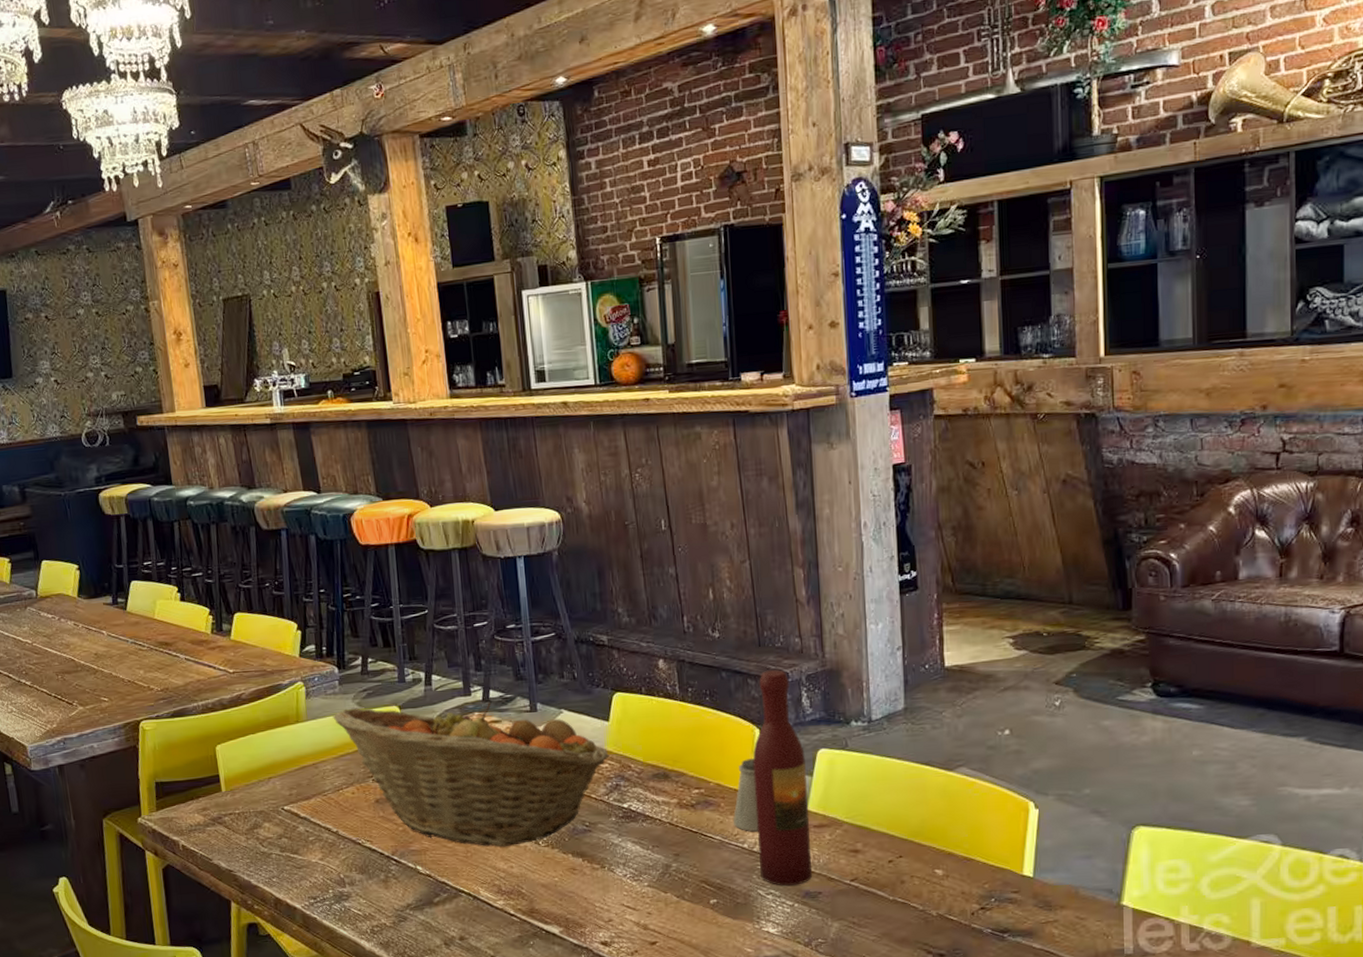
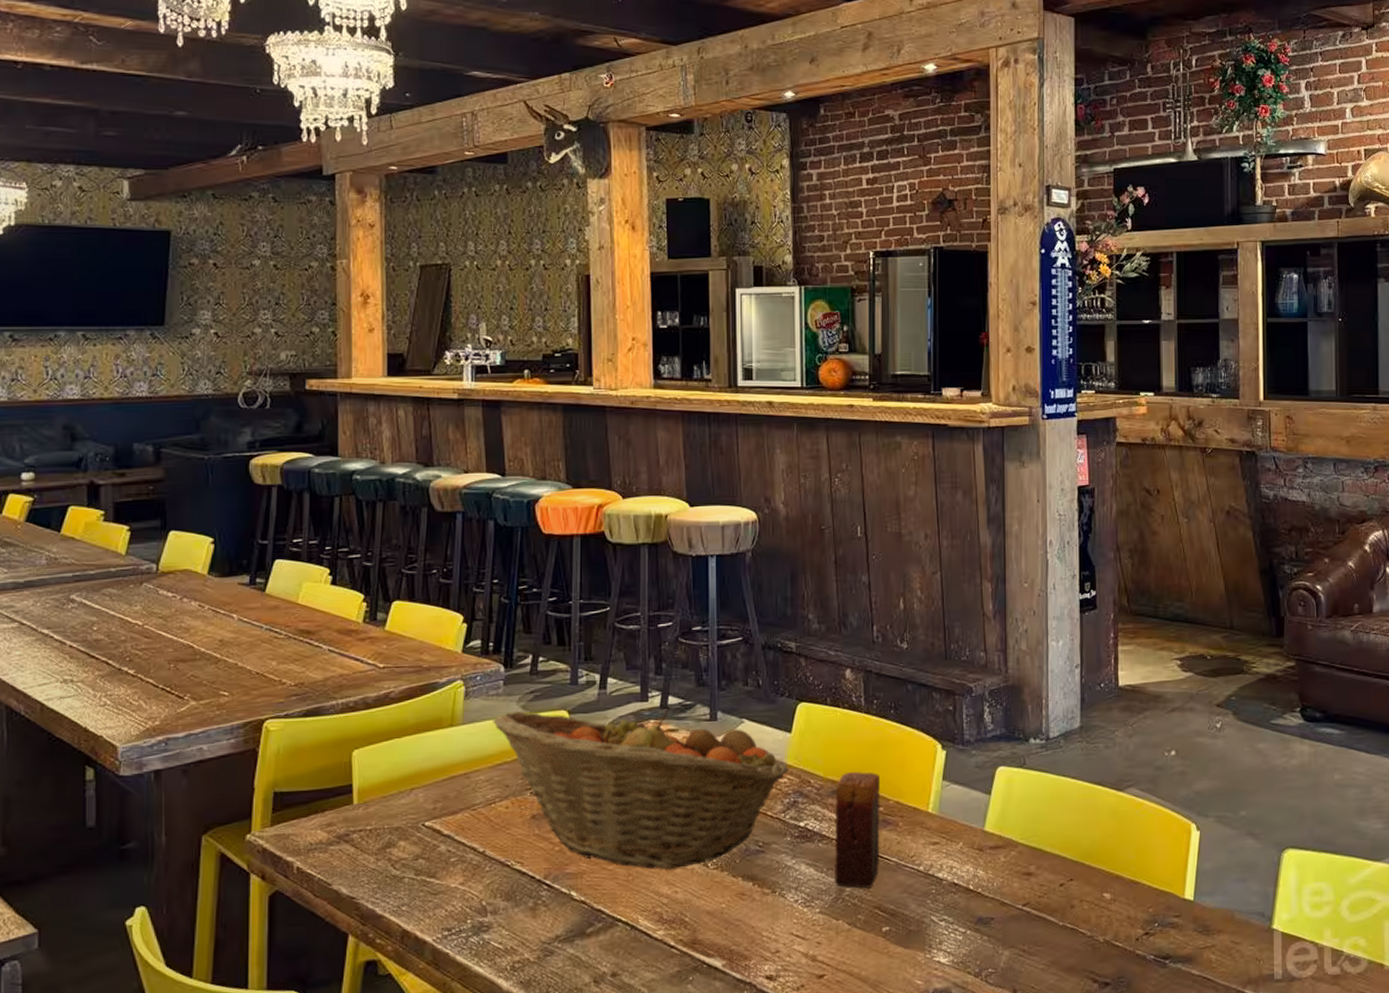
candle: none [655,756,704,864] -> present [834,771,880,888]
saltshaker: present [733,757,759,832] -> none [911,774,936,853]
wine bottle: present [752,669,813,886] -> none [933,683,986,912]

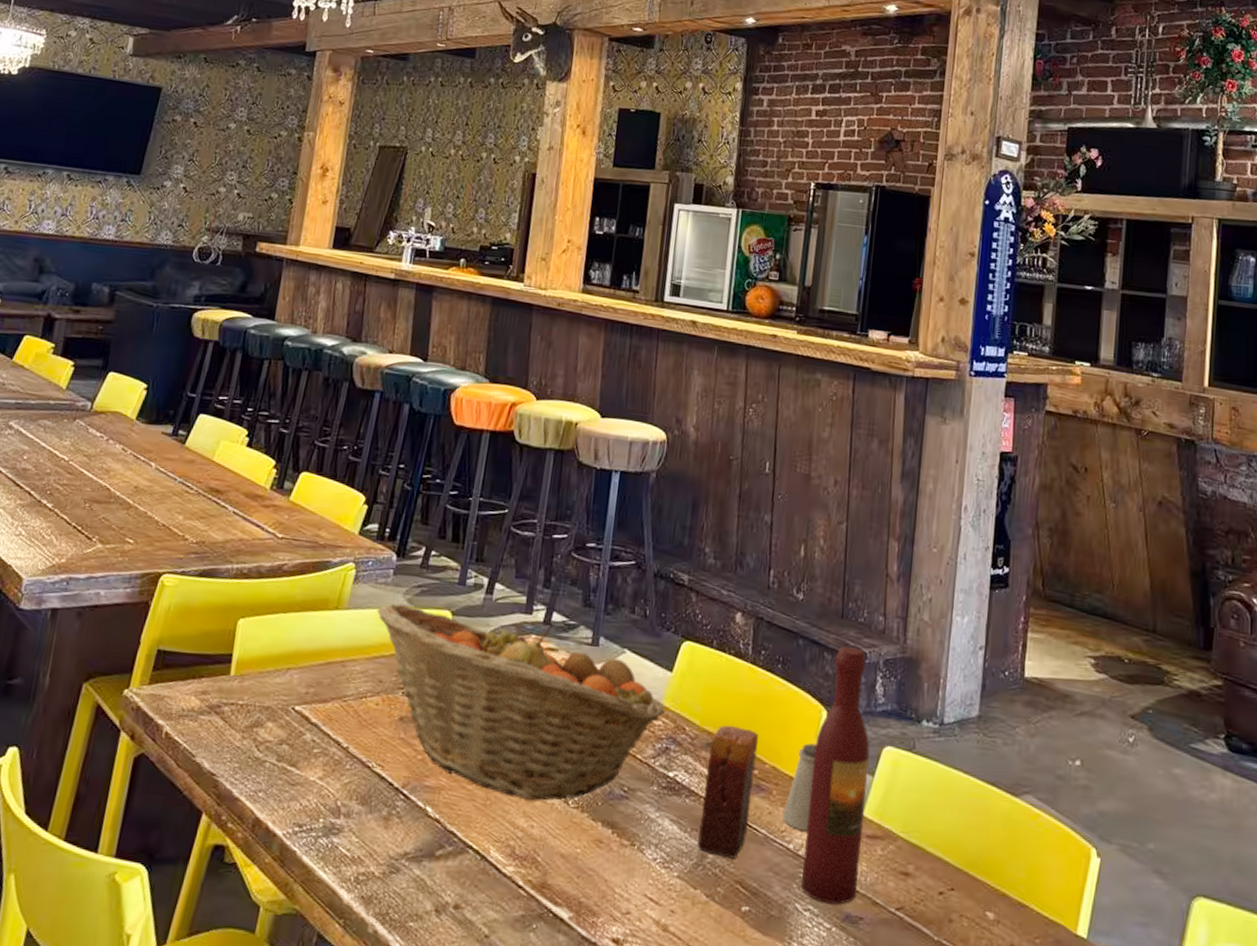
saltshaker: none [911,774,936,853] -> present [783,742,816,832]
wine bottle: none [933,683,986,912] -> present [801,645,870,905]

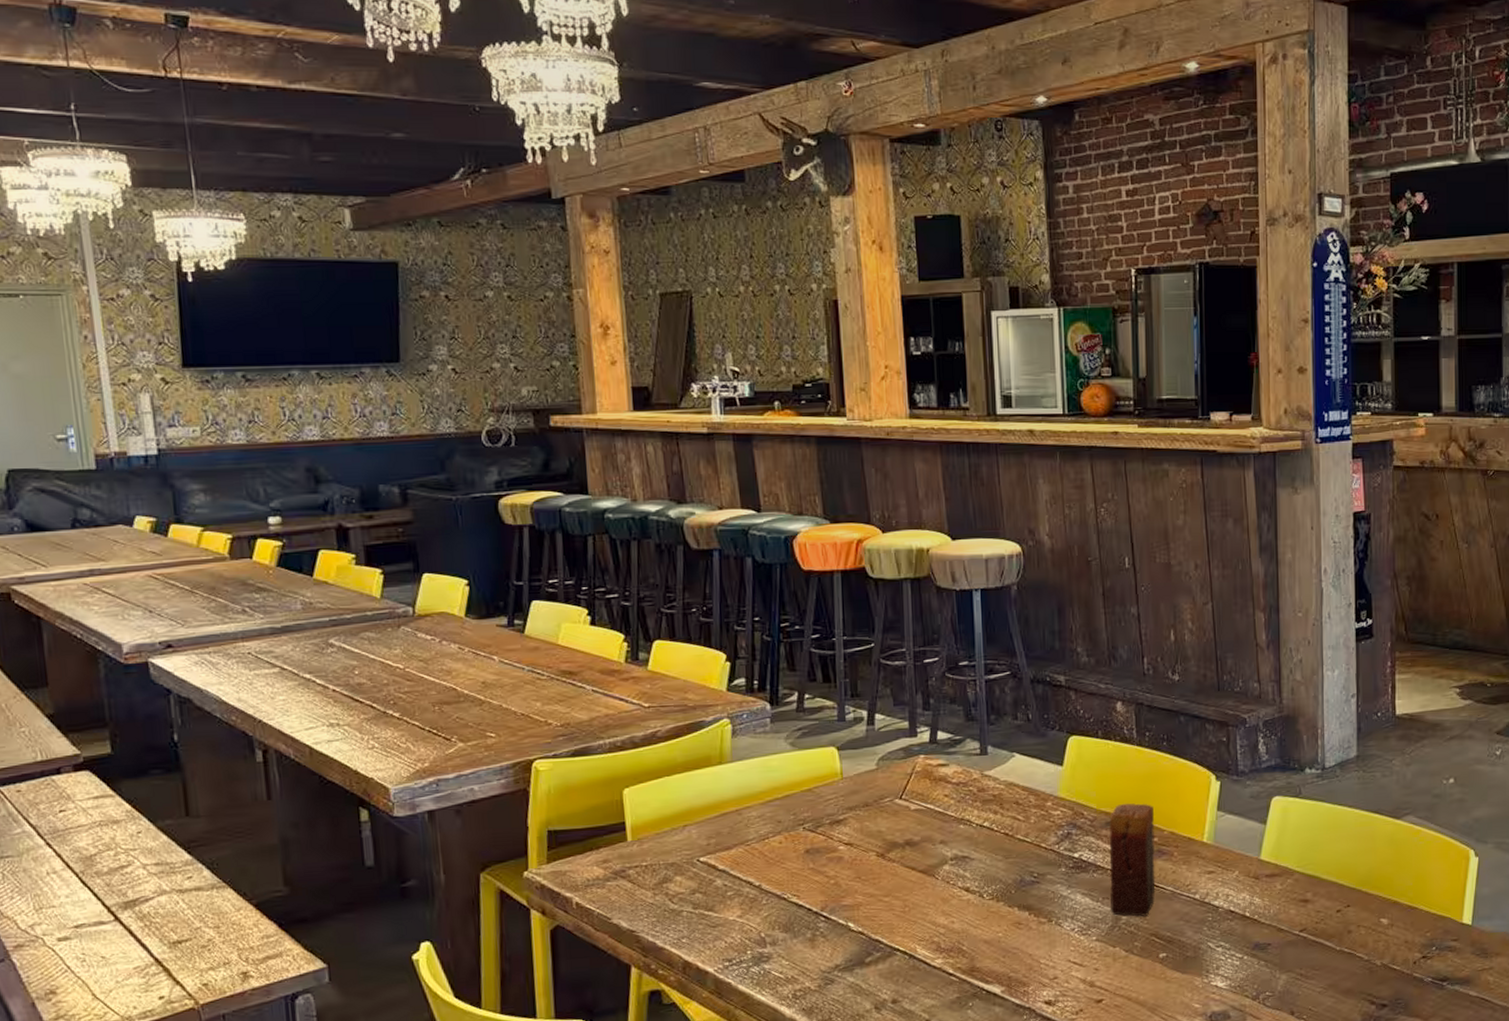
fruit basket: present [377,603,666,801] -> none [761,743,1063,901]
saltshaker: present [783,742,816,832] -> none [1186,805,1211,882]
wine bottle: present [801,645,870,905] -> none [1207,714,1263,938]

